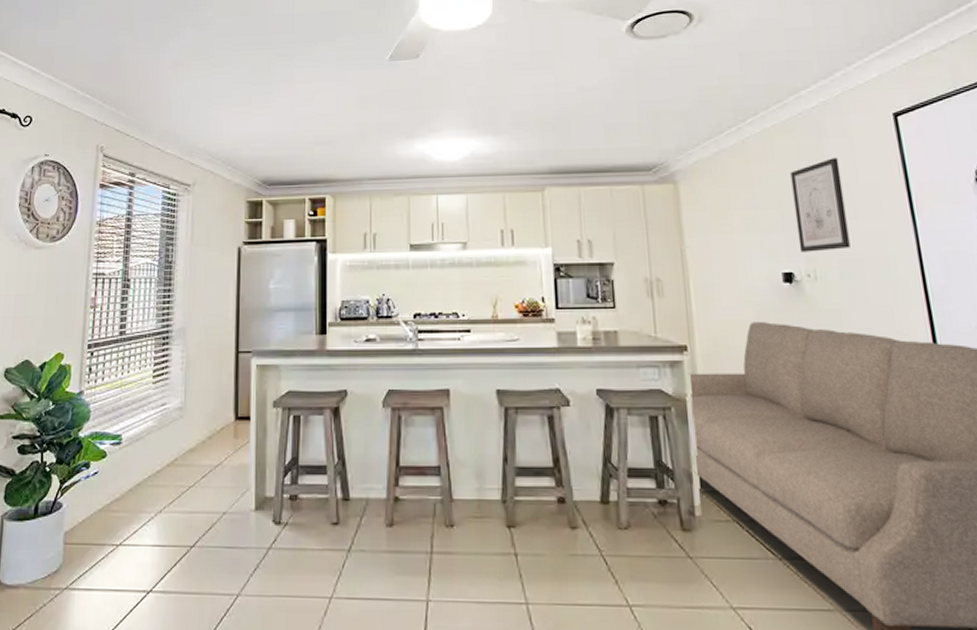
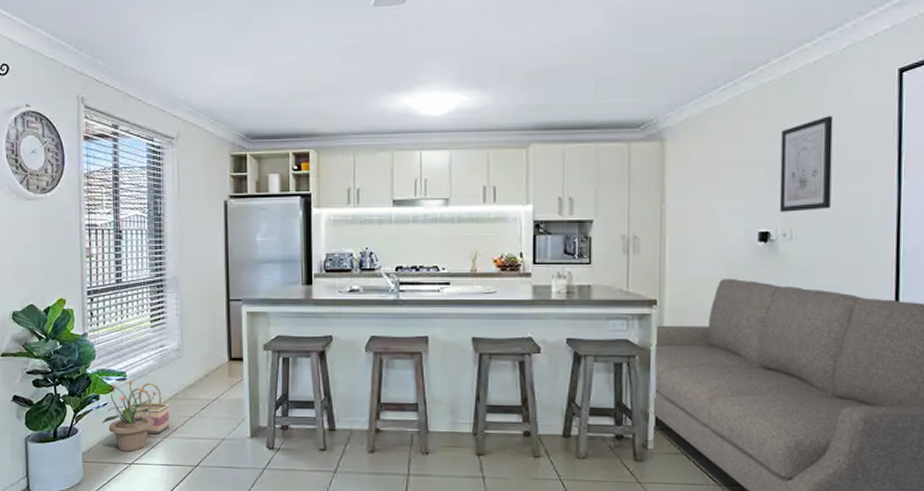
potted plant: none [90,445,154,530] -> present [102,381,157,452]
basket: none [112,447,168,507] -> present [121,382,170,433]

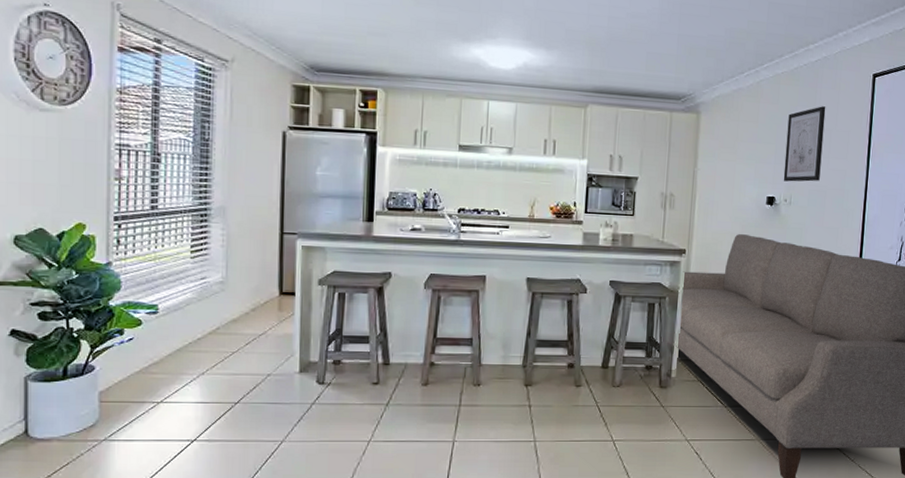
potted plant: present [102,381,157,452] -> none [126,314,195,390]
basket: present [121,382,170,433] -> none [150,316,209,370]

